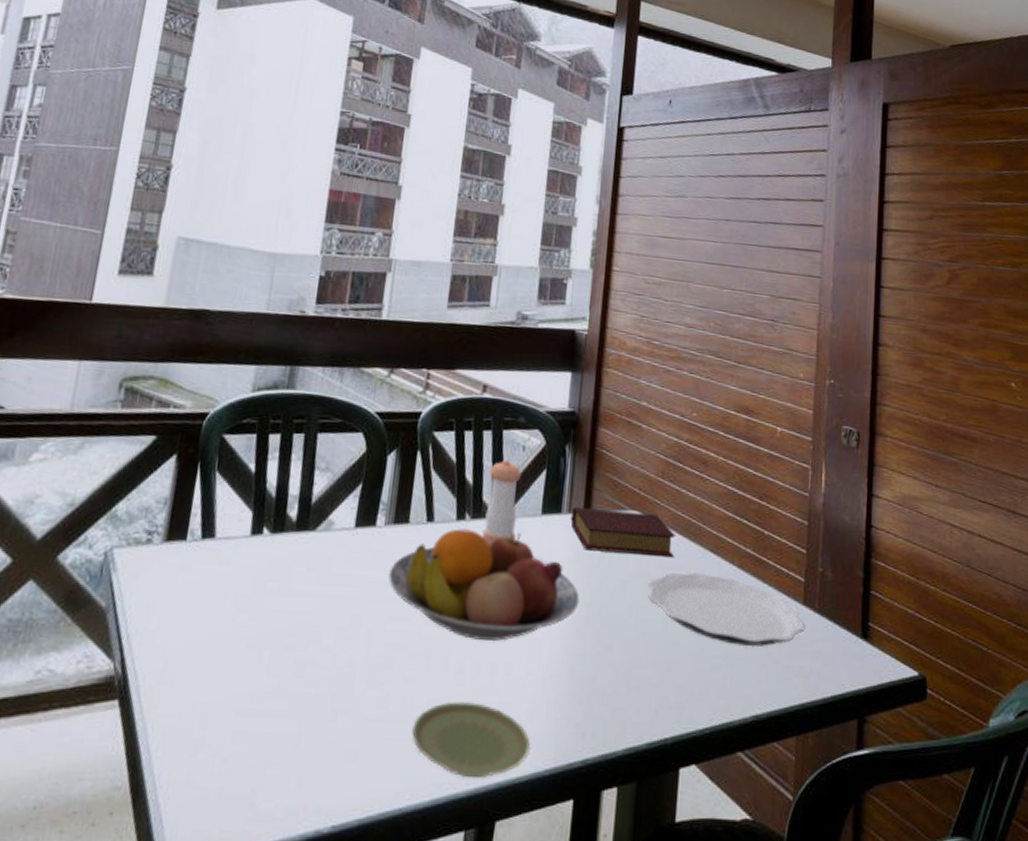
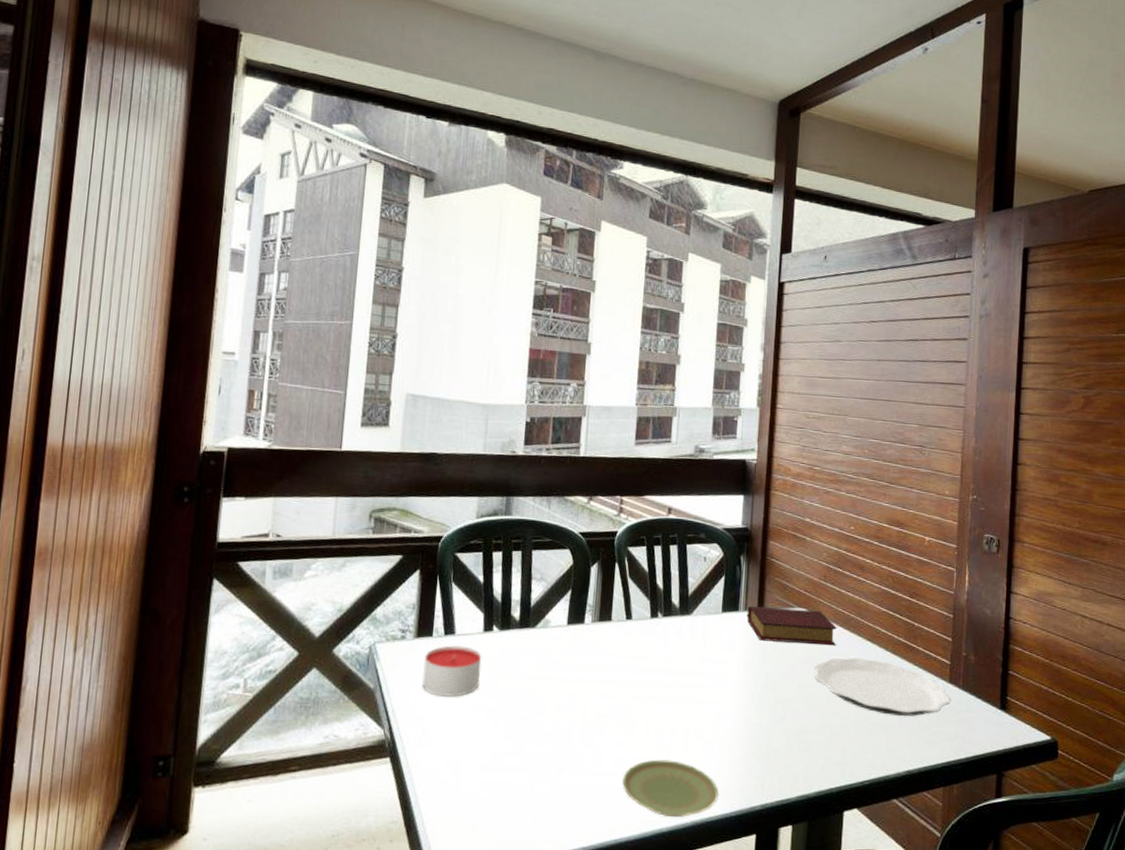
candle: none [168,552,247,619] -> present [422,645,482,697]
fruit bowl: present [387,528,580,641] -> none [596,624,756,713]
pepper shaker: present [482,460,522,547] -> none [672,569,704,639]

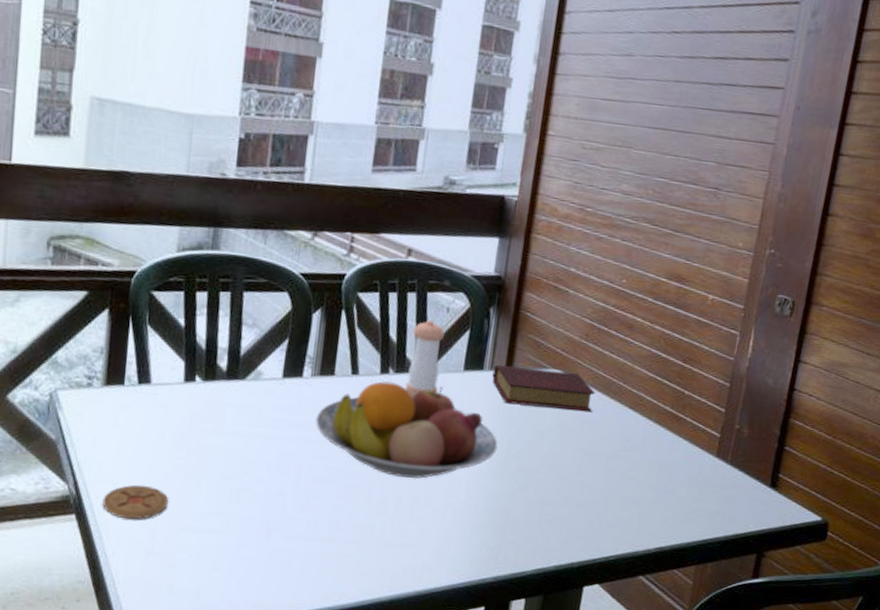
coaster: none [413,727,471,761] -> present [102,484,169,520]
candle: present [422,645,482,697] -> none [112,395,182,452]
fruit bowl: none [596,624,756,713] -> present [315,381,498,478]
plate: present [621,759,720,818] -> none [338,526,447,588]
pepper shaker: none [672,569,704,639] -> present [405,320,445,398]
plate: present [814,657,951,716] -> none [564,425,716,491]

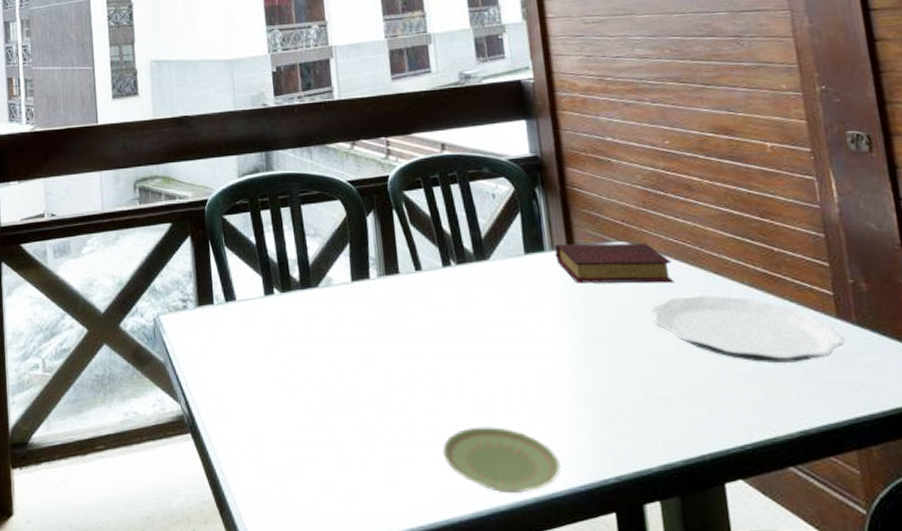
coaster: present [102,484,169,520] -> none [212,399,271,436]
fruit bowl: present [315,381,498,478] -> none [390,273,581,371]
plate: none [338,526,447,588] -> present [442,426,561,494]
pepper shaker: present [405,320,445,398] -> none [465,209,504,288]
plate: none [564,425,716,491] -> present [651,294,844,362]

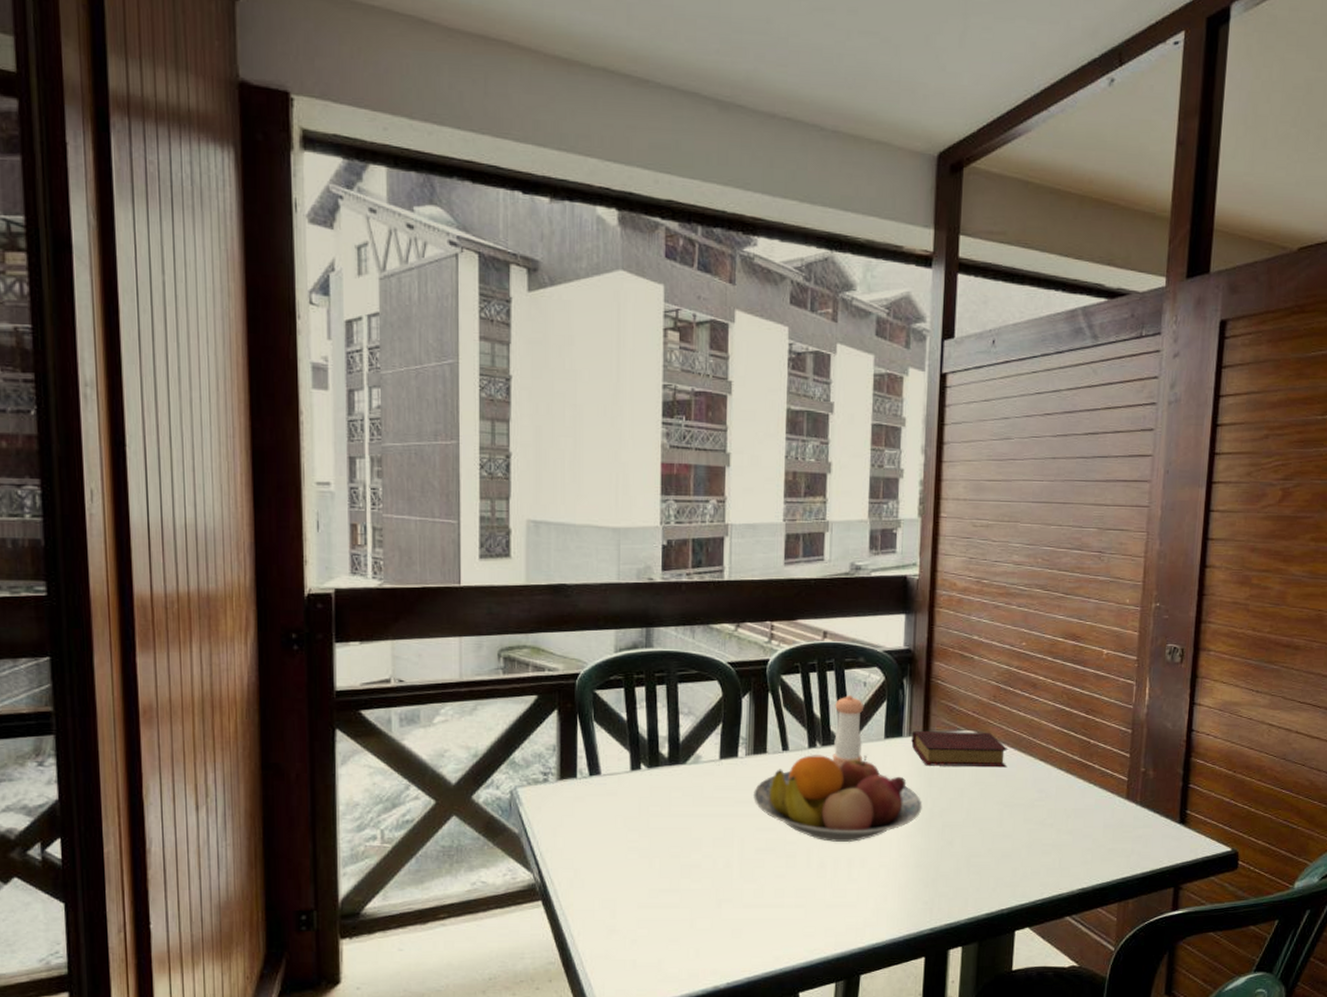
fruit bowl: none [390,273,581,371] -> present [752,755,922,842]
plate: present [442,426,561,494] -> none [784,889,886,945]
pepper shaker: none [465,209,504,288] -> present [832,695,864,768]
plate: present [651,294,844,362] -> none [983,778,1127,834]

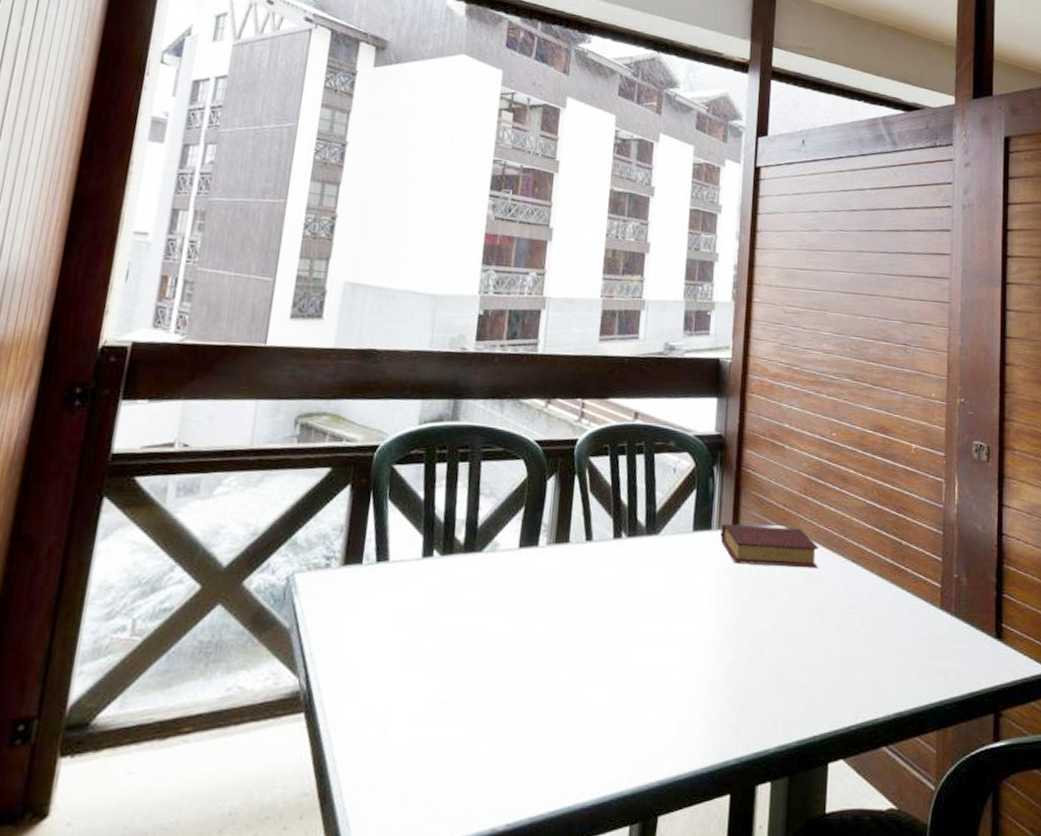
fruit bowl: present [752,755,922,842] -> none [551,546,731,650]
pepper shaker: present [832,695,864,768] -> none [638,482,673,563]

